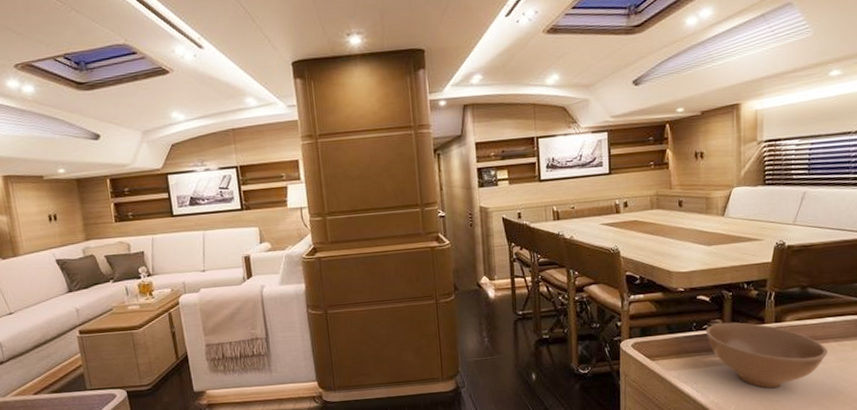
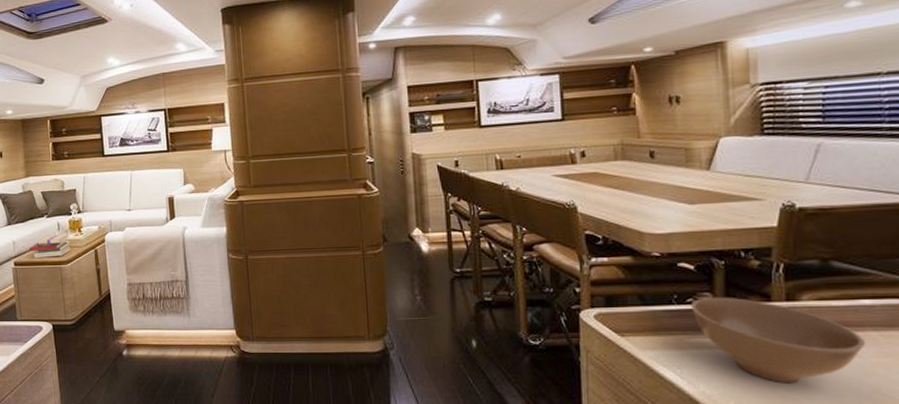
books: none [95,298,142,325] -> present [29,234,71,258]

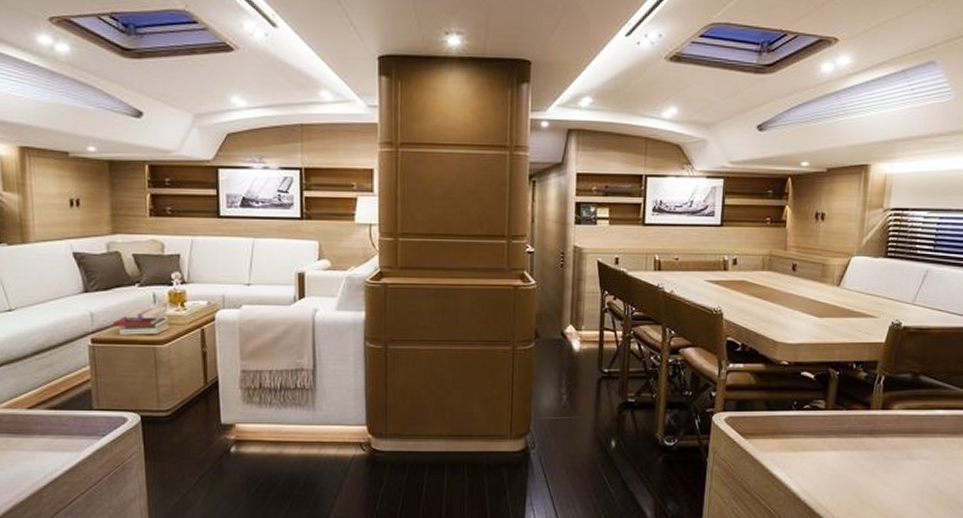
bowl: present [690,297,867,384] -> none [806,404,935,482]

